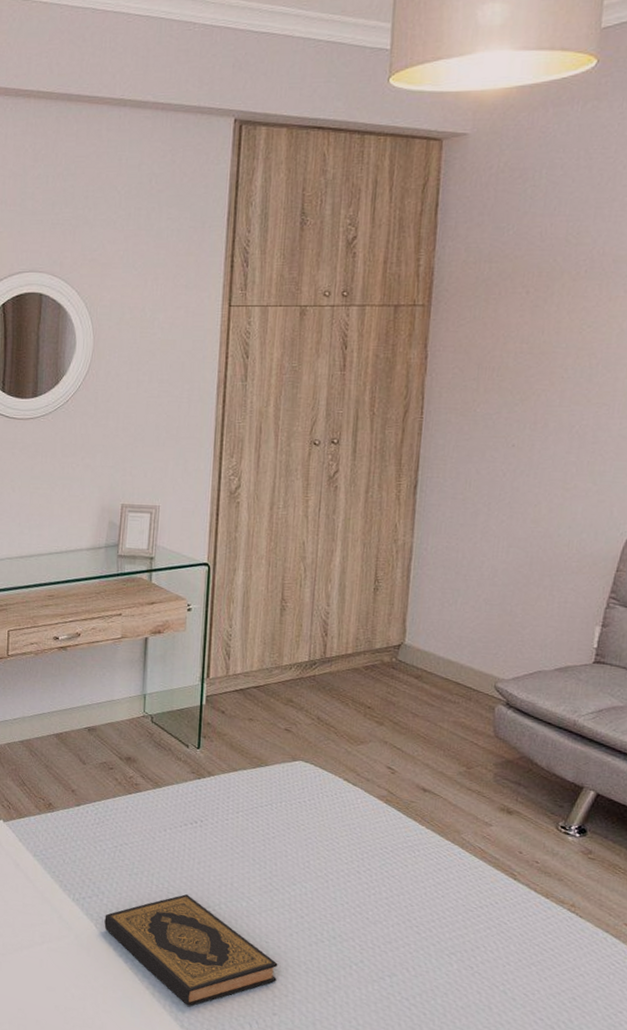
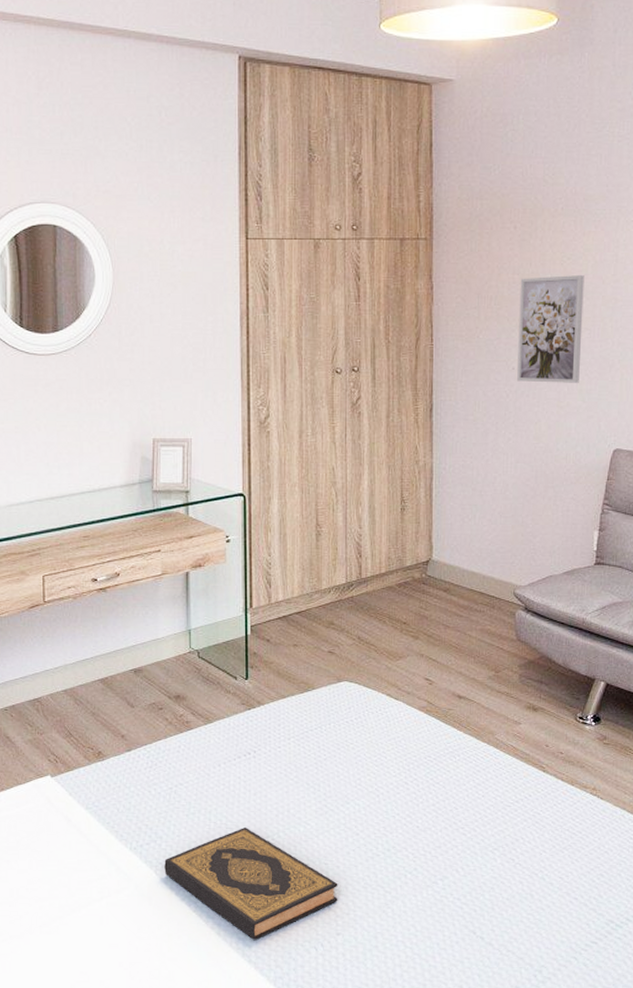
wall art: none [517,345,607,464] -> present [517,275,584,383]

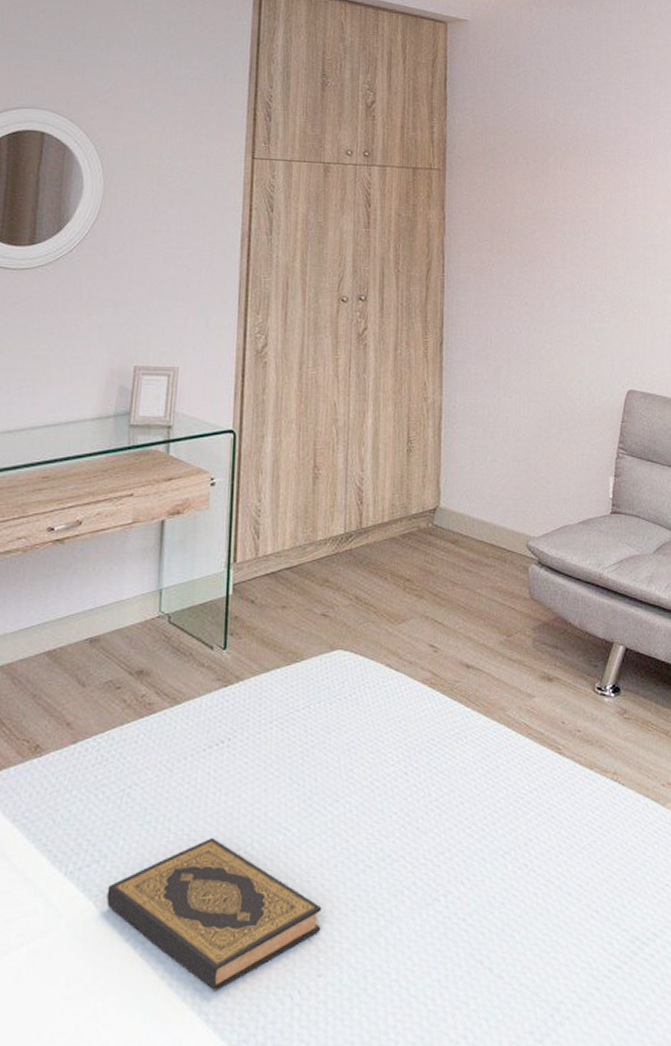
wall art: present [517,275,584,383] -> none [530,213,596,321]

